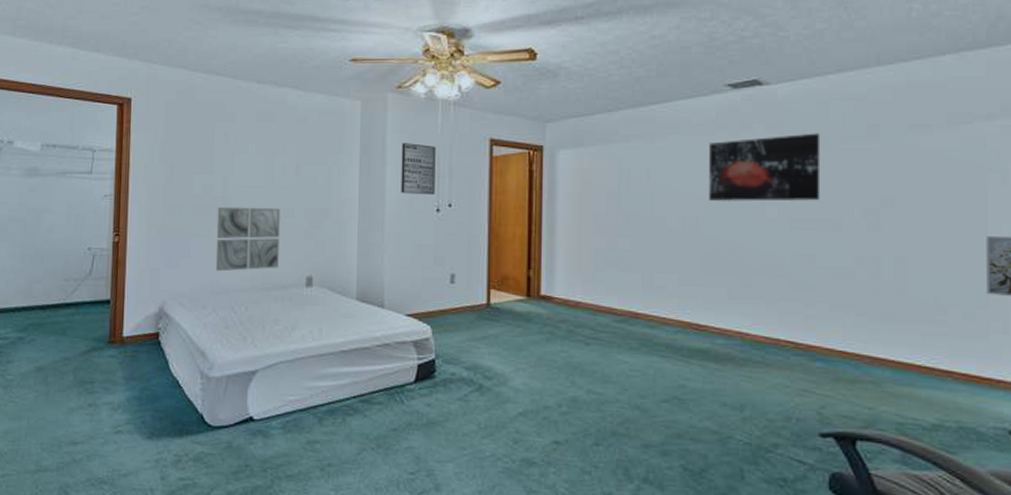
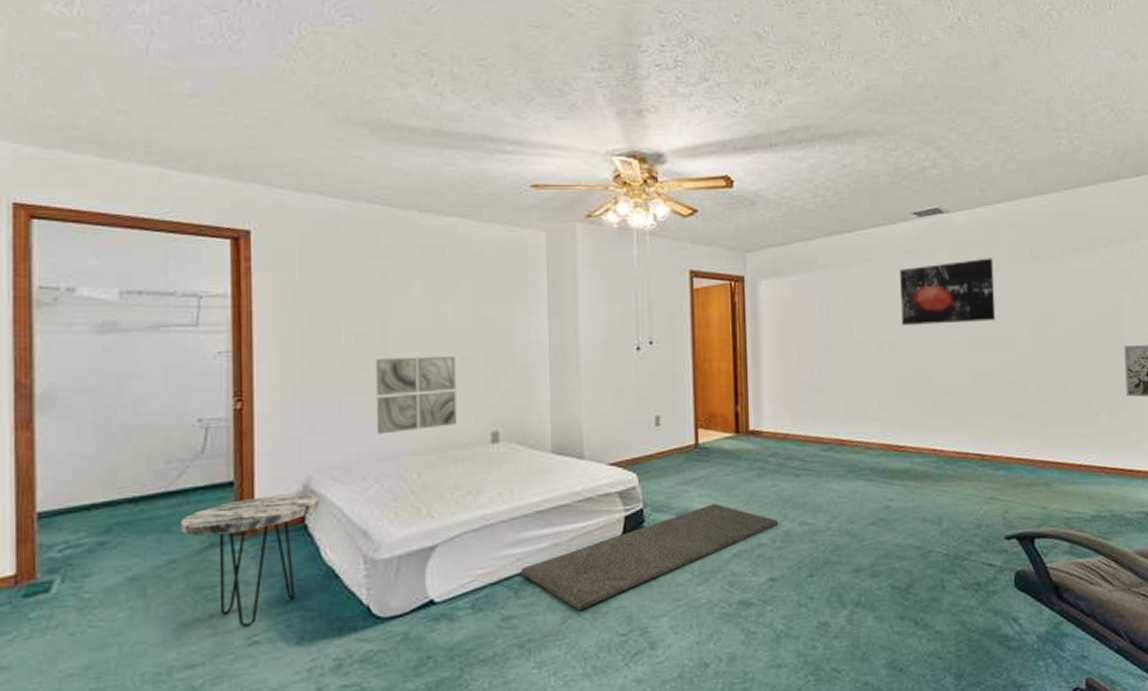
side table: none [73,313,171,419] -> present [181,493,320,628]
rug: none [325,362,566,444] -> present [521,504,779,610]
wall art: present [401,143,436,196] -> none [595,277,634,333]

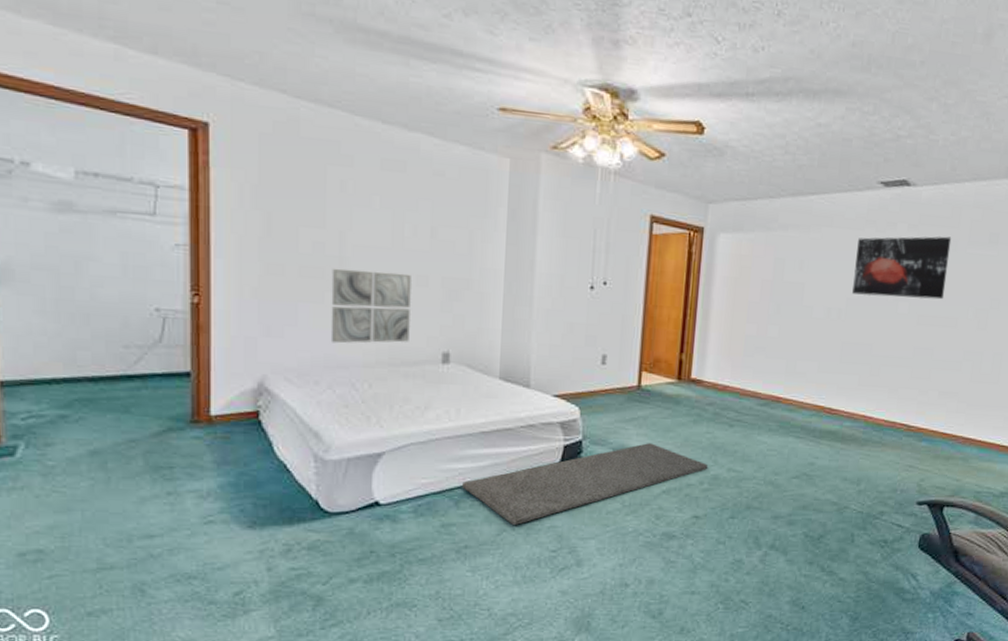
side table: present [181,493,320,628] -> none [140,389,274,508]

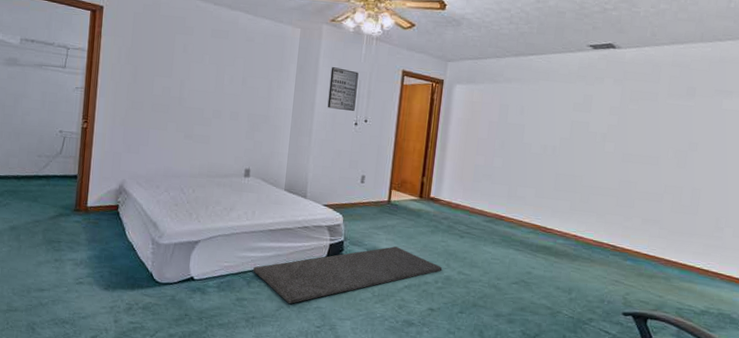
wall art: present [330,268,411,344] -> none [169,105,227,160]
wall art: none [552,211,593,272] -> present [327,67,359,112]
wall art: present [852,236,952,300] -> none [565,89,653,142]

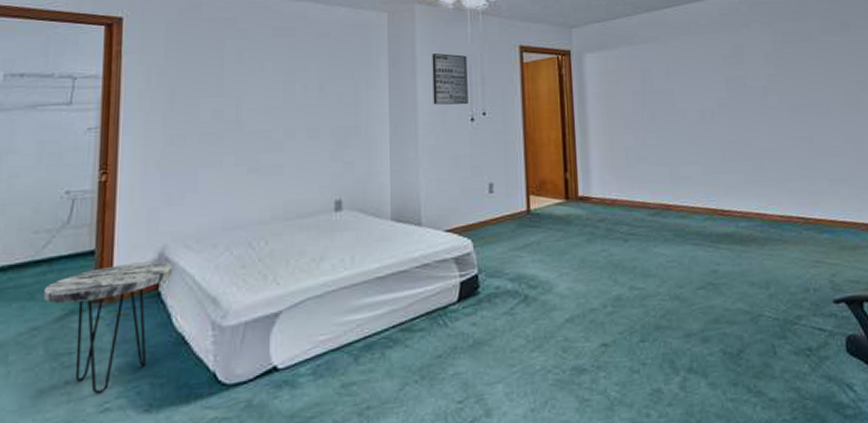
side table: none [43,188,129,272] -> present [44,261,173,394]
rug: present [253,246,443,304] -> none [361,269,609,376]

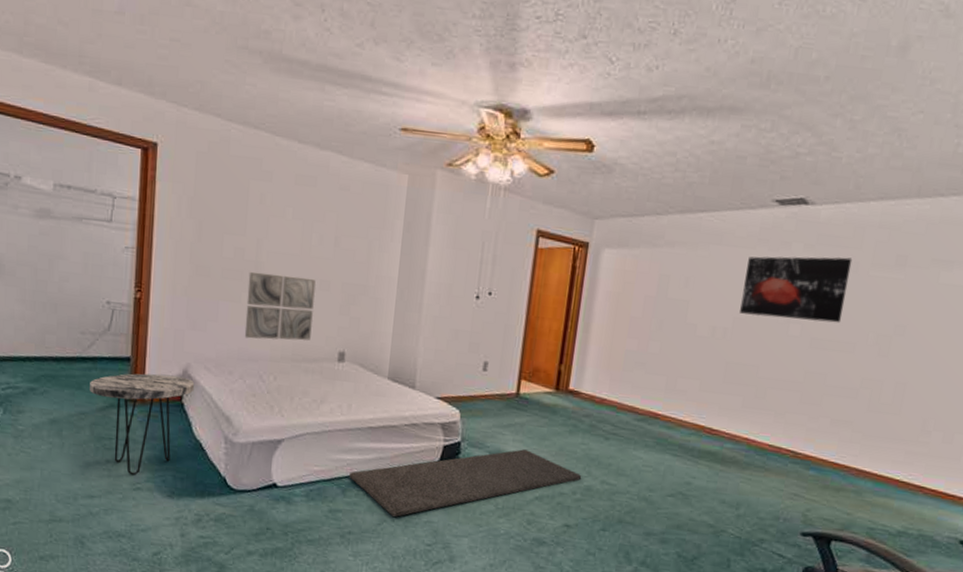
wall art: none [228,128,303,204] -> present [244,271,316,341]
rug: none [361,269,609,376] -> present [349,449,582,517]
wall art: present [432,53,468,105] -> none [441,224,482,282]
wall art: none [716,29,811,94] -> present [740,256,853,323]

